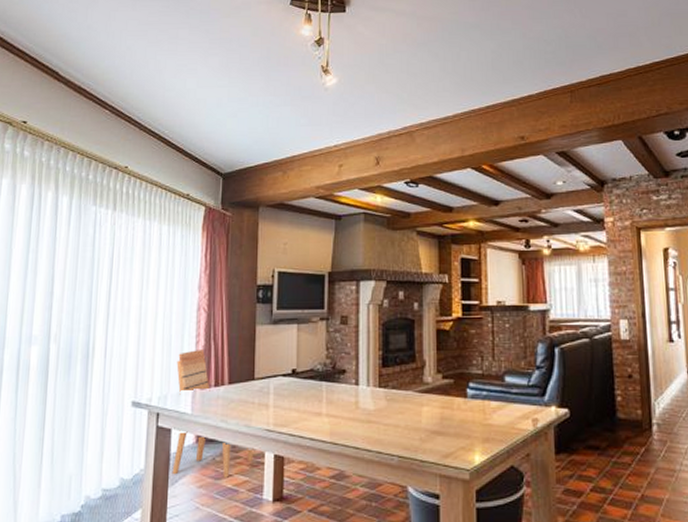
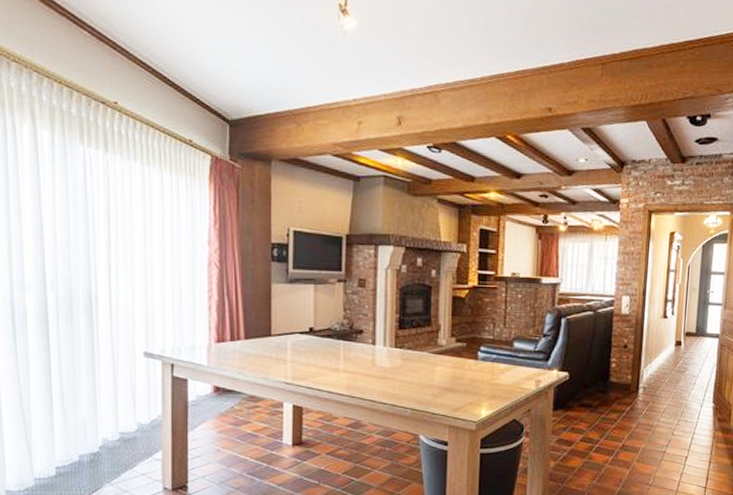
chair: present [172,350,254,478] -> none [189,305,272,424]

